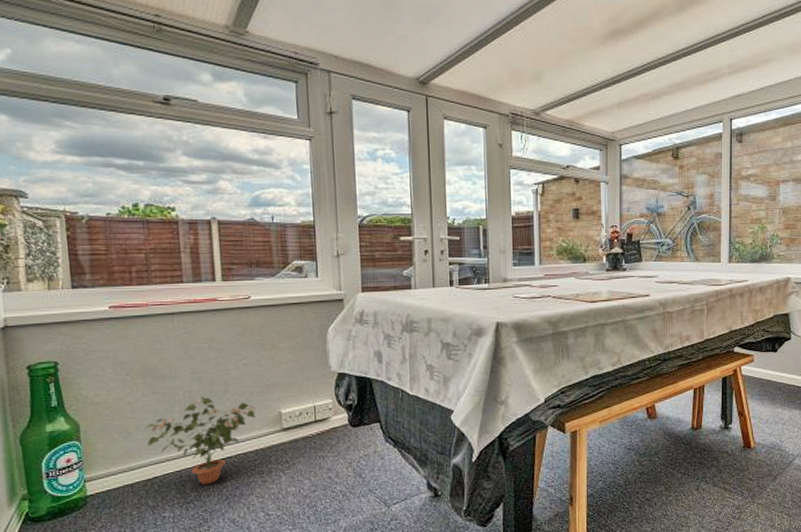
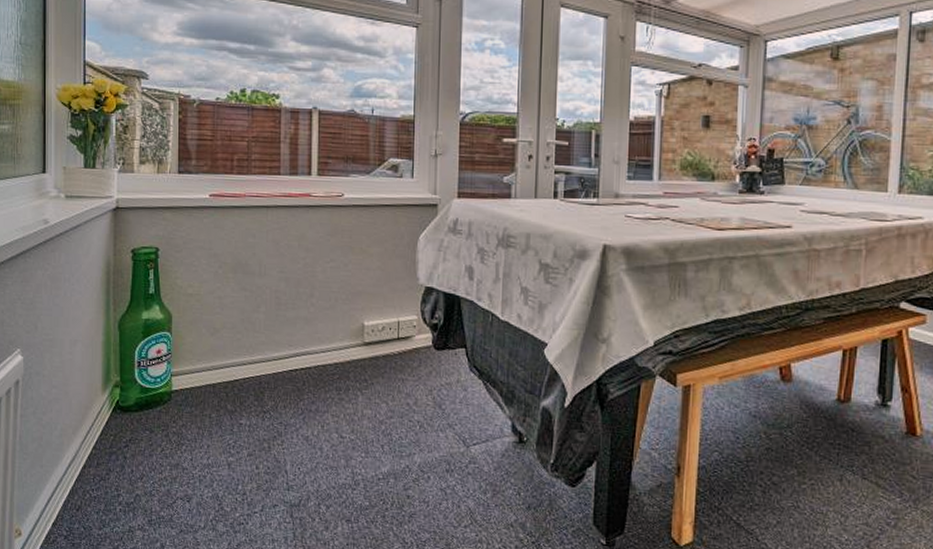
potted plant: present [145,396,256,485] -> none [231,298,340,395]

